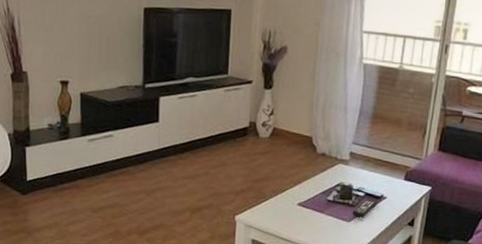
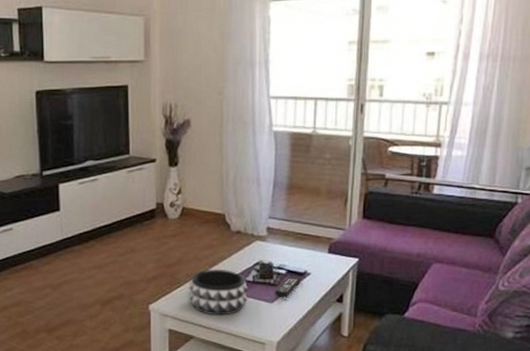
decorative bowl: none [273,187,328,231] -> present [189,269,248,316]

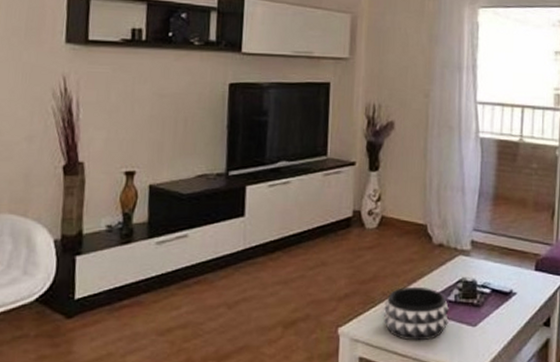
remote control: present [275,276,301,297] -> none [478,296,506,320]

